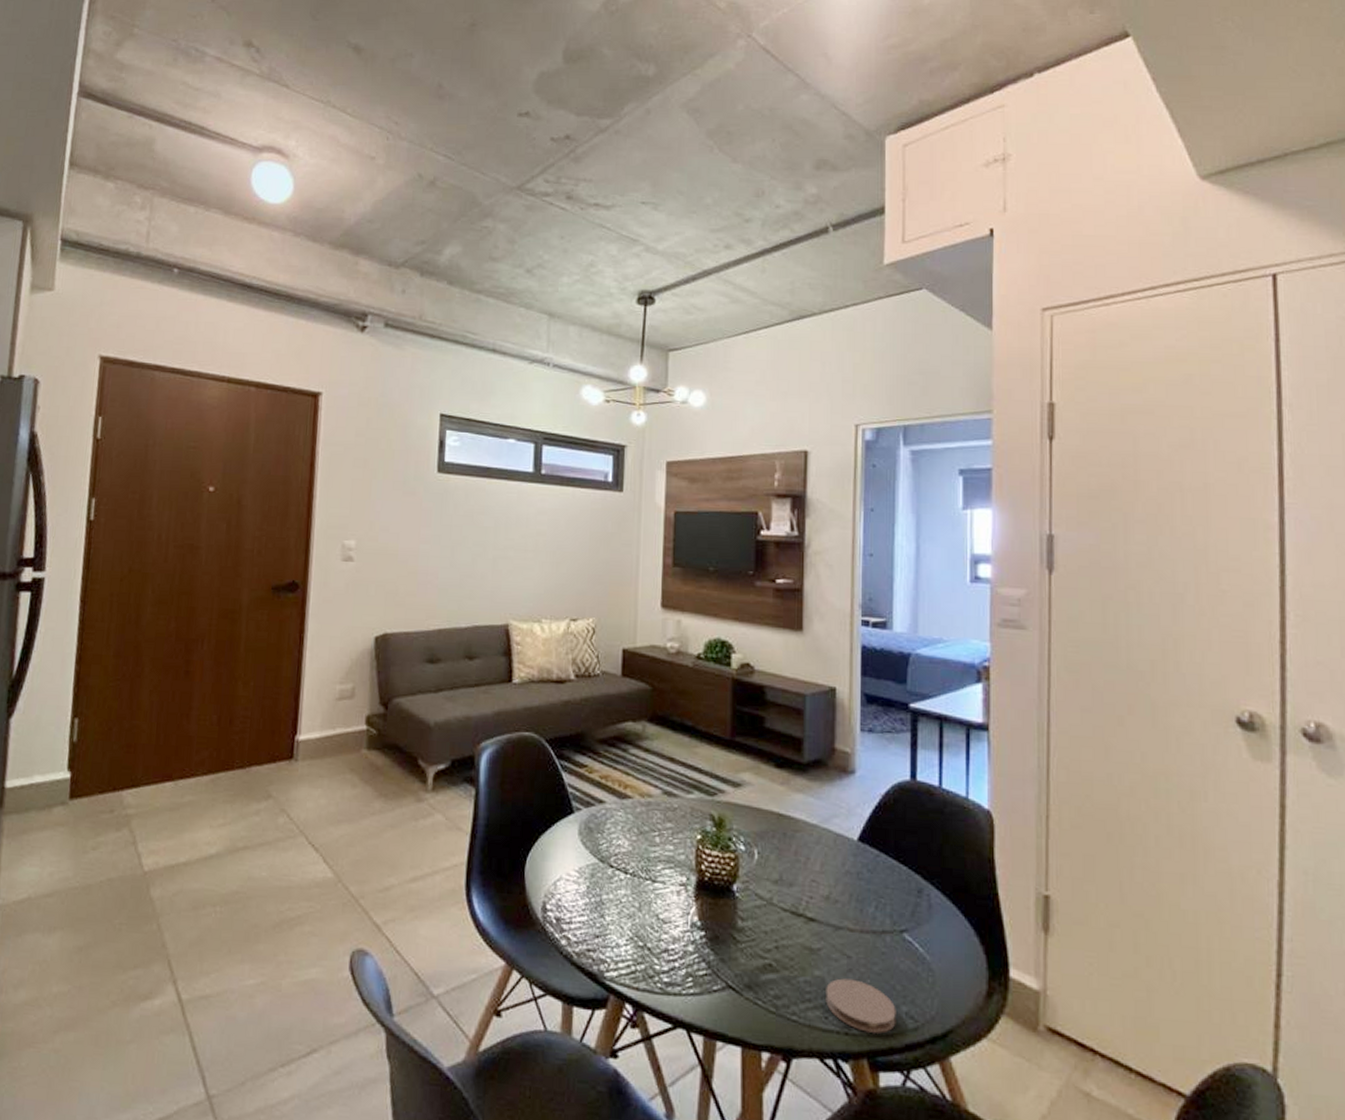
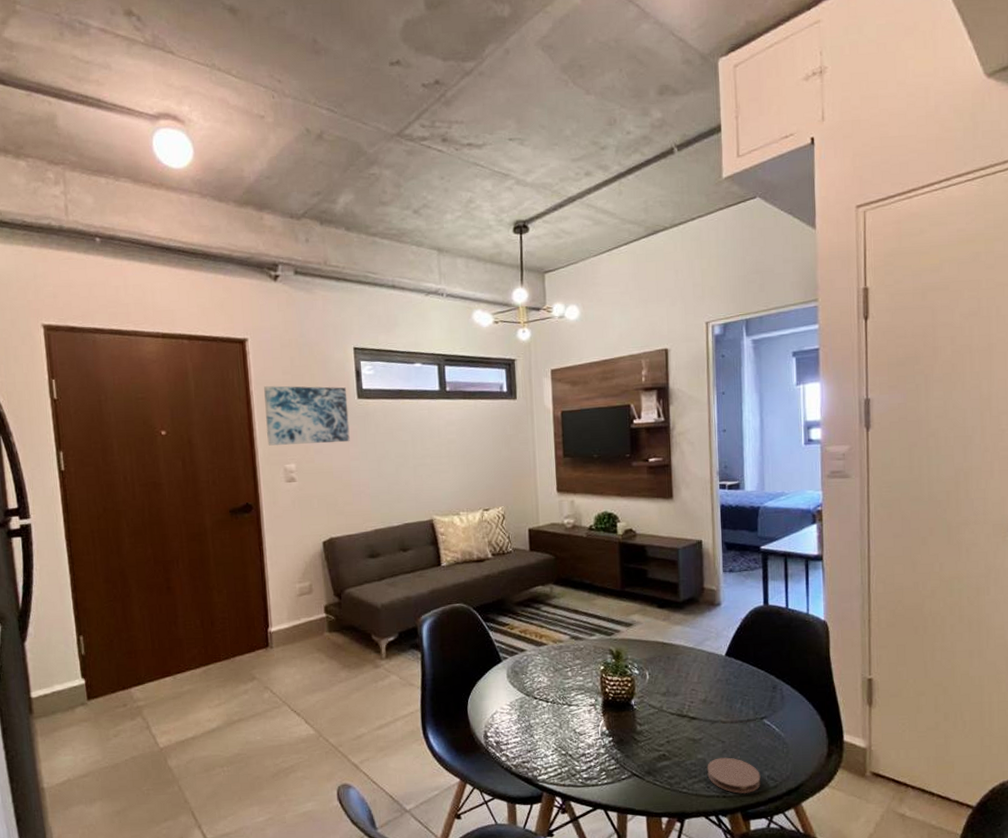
wall art: none [327,447,426,522] -> present [264,385,350,446]

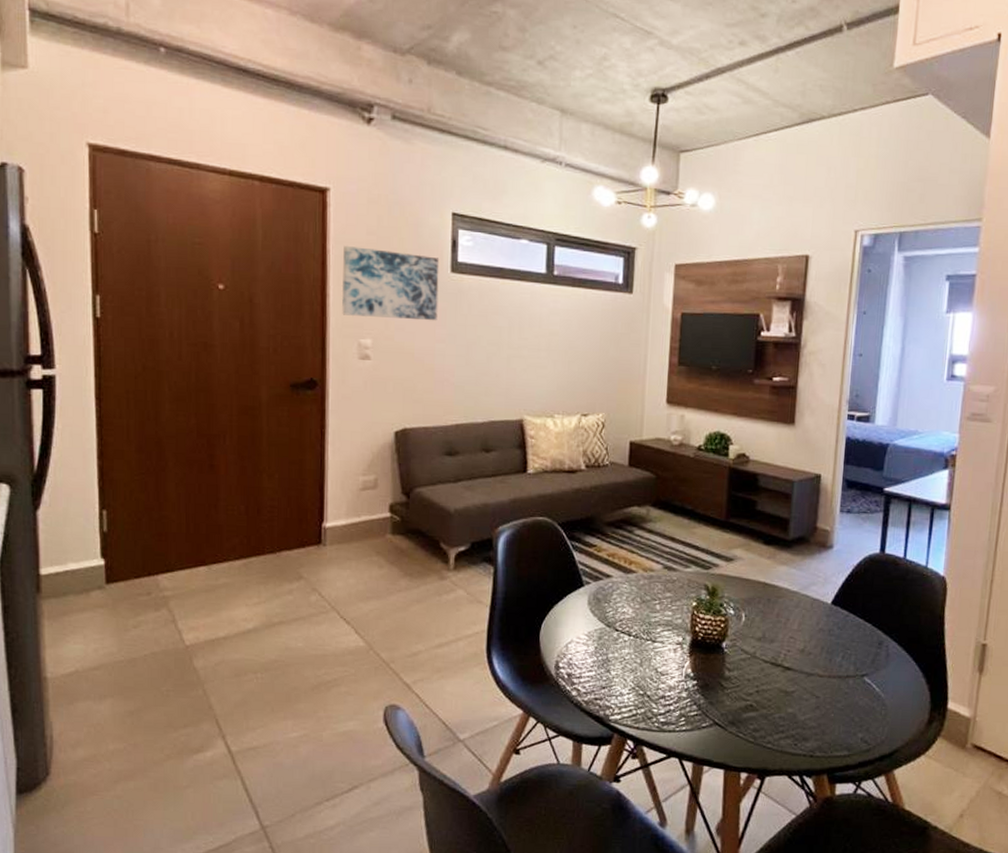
coaster: present [707,757,761,794] -> none [796,714,854,755]

